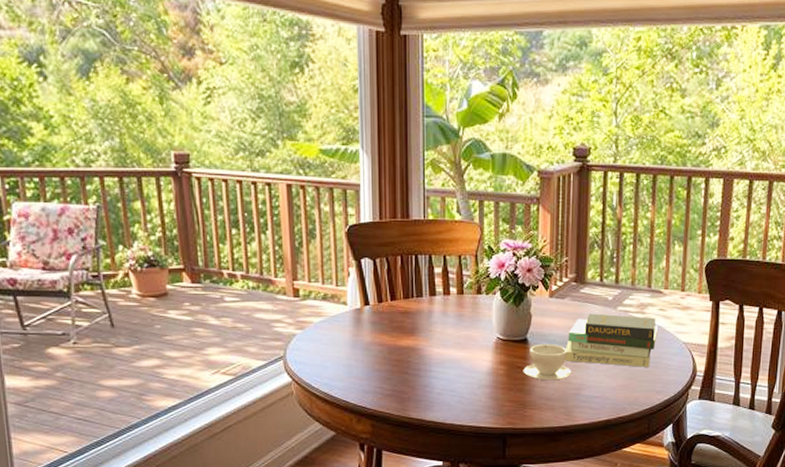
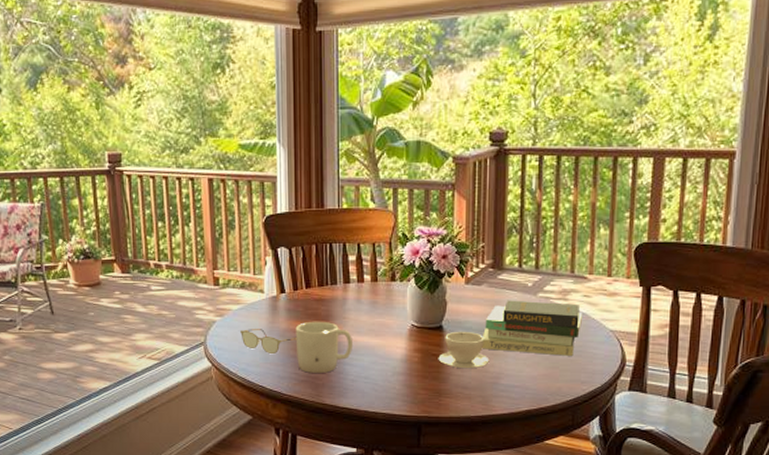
eyeglasses: none [322,342,382,369] -> present [240,329,297,355]
mug: none [380,334,438,387] -> present [295,321,352,373]

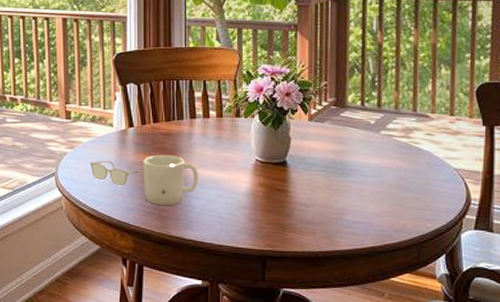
teacup: present [438,331,489,369] -> none [282,166,333,204]
books: present [481,300,582,356] -> none [325,137,425,193]

